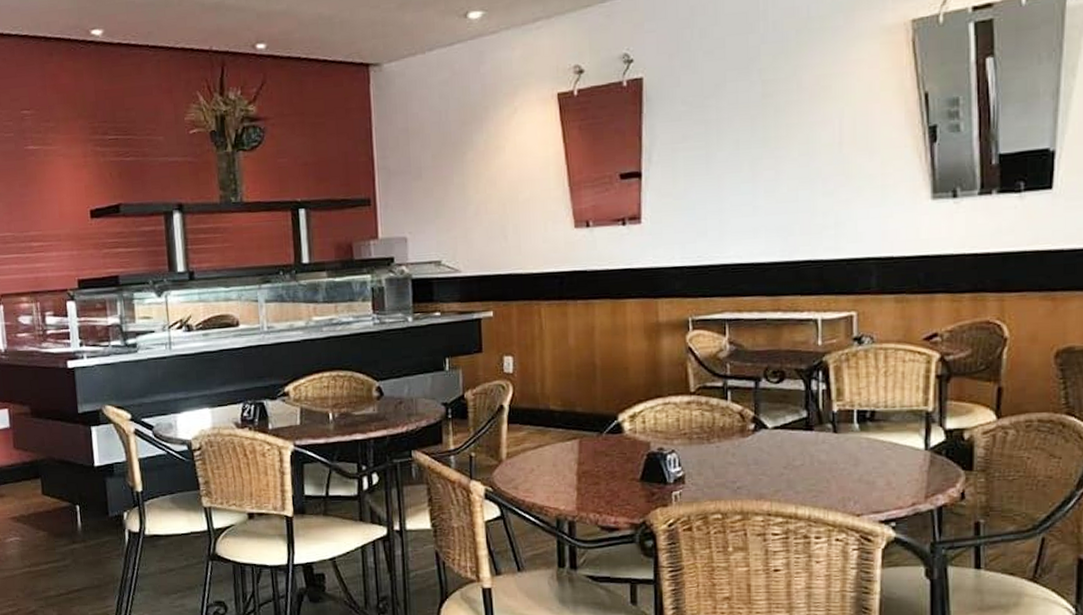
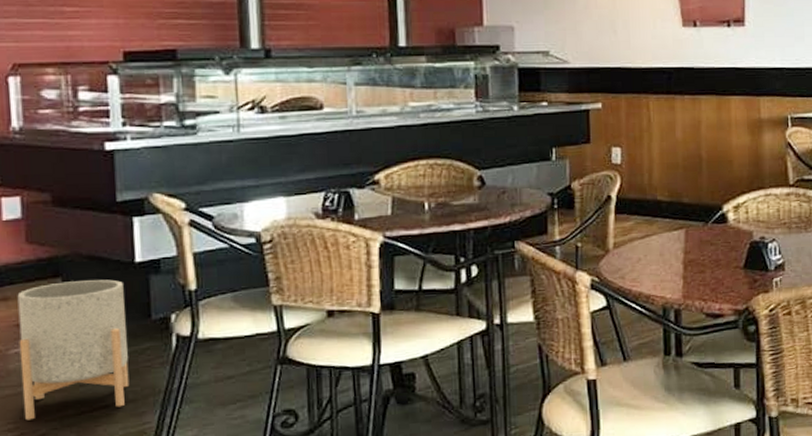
planter: none [10,481,95,599] -> present [17,279,130,421]

